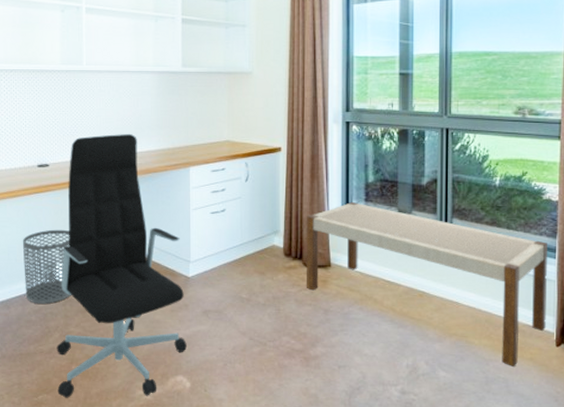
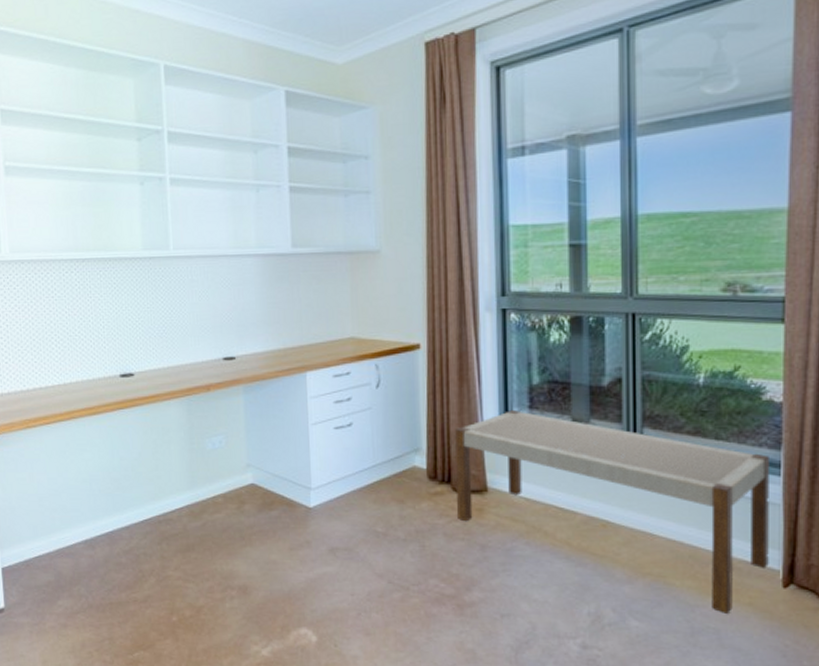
waste bin: present [22,229,70,304] -> none [106,452,166,543]
office chair: present [56,134,187,398] -> none [153,333,311,655]

